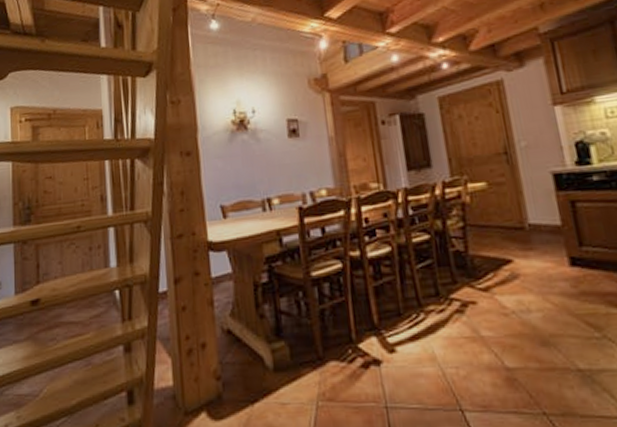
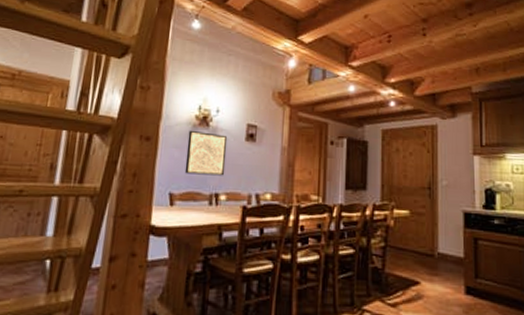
wall art: none [228,135,273,183] -> present [184,130,228,176]

